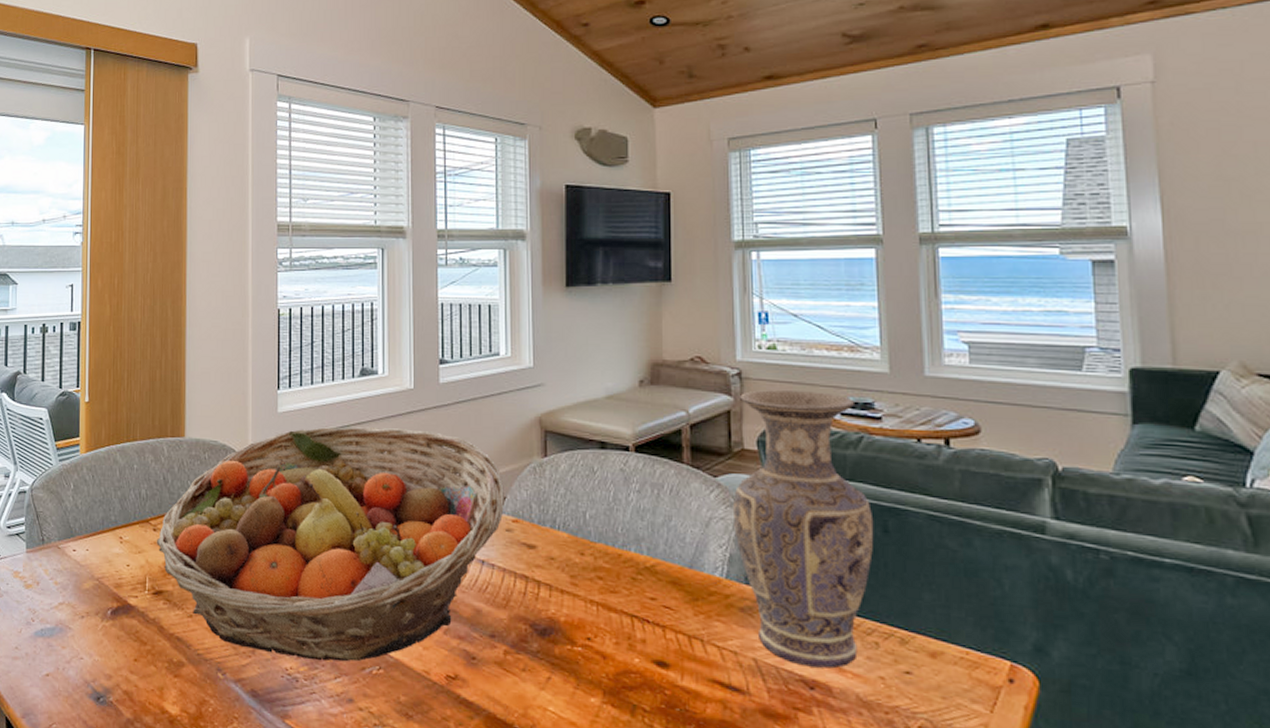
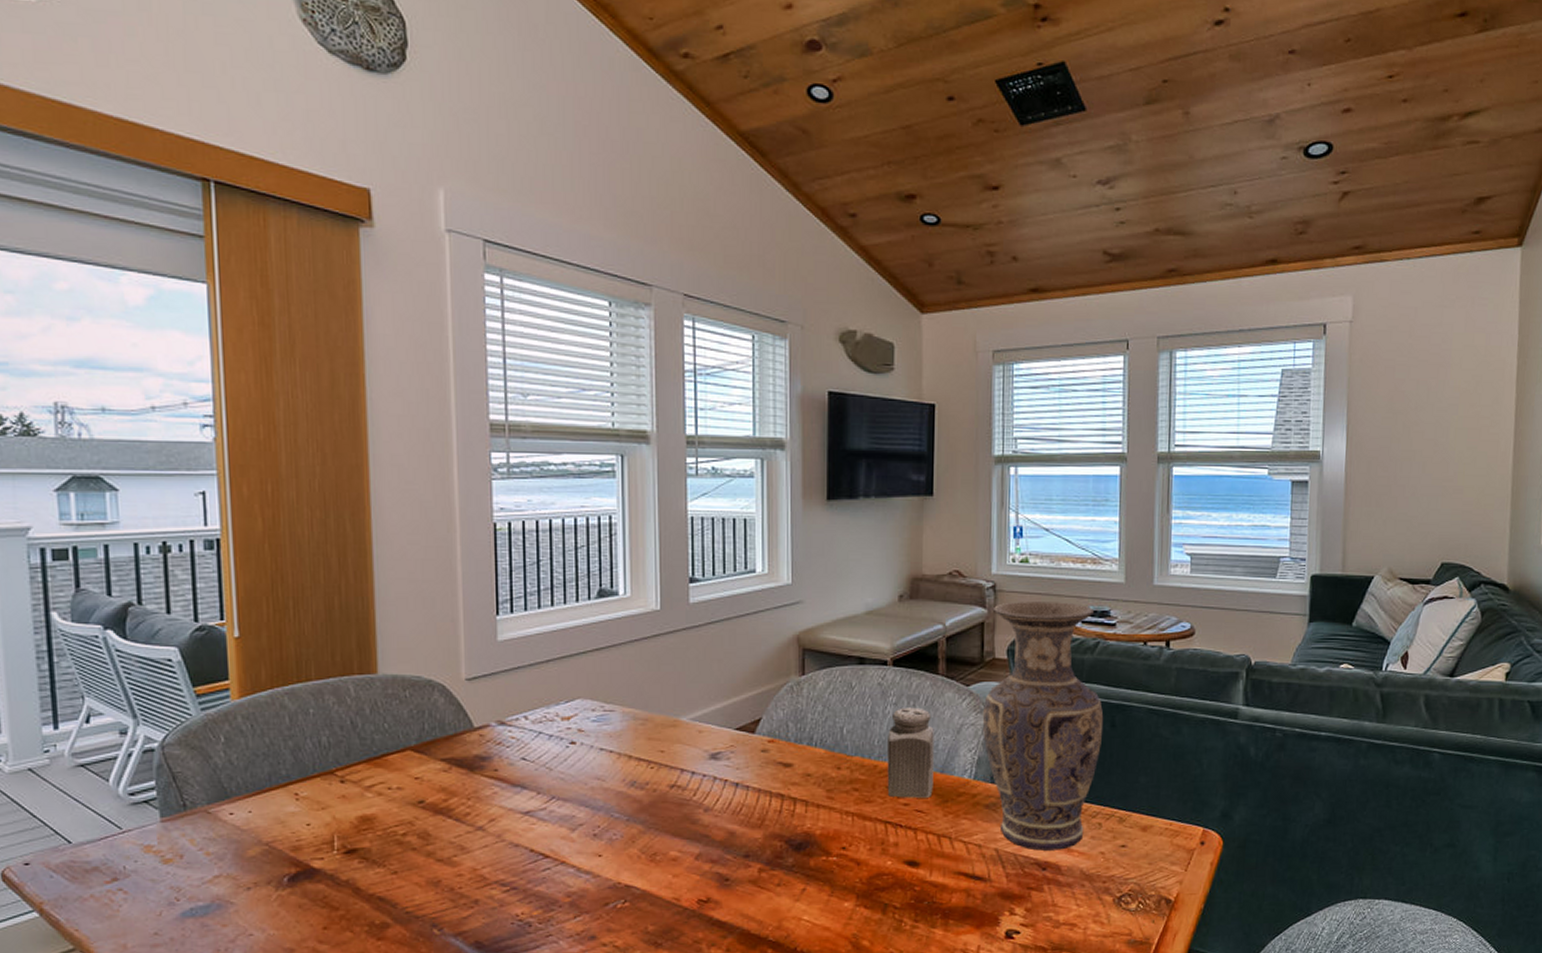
fruit basket: present [156,427,504,662] -> none [345,653,760,902]
salt shaker: none [632,495,681,594] -> present [887,707,934,798]

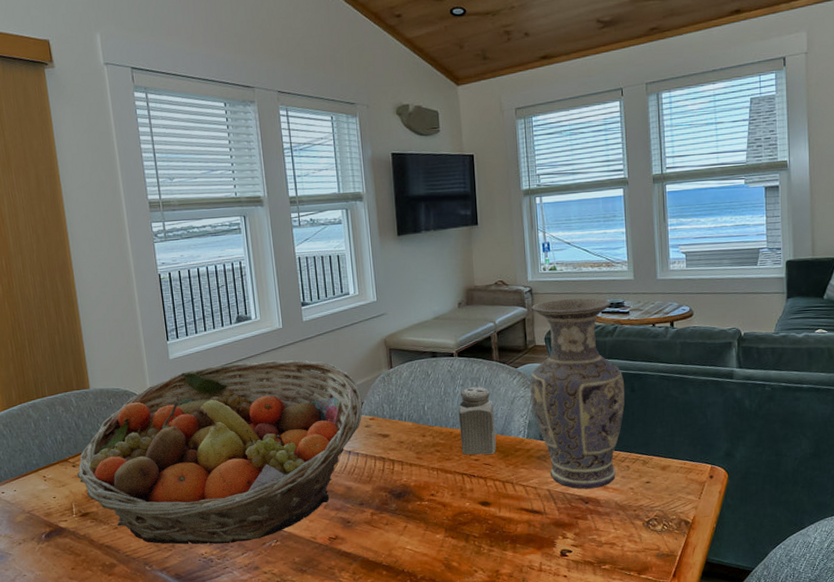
fruit basket: none [345,653,760,902] -> present [76,359,363,545]

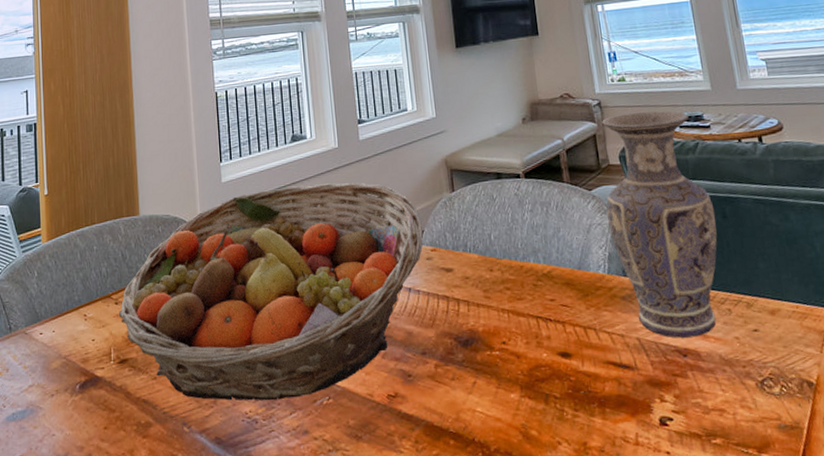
salt shaker: present [458,386,496,455] -> none [528,212,574,294]

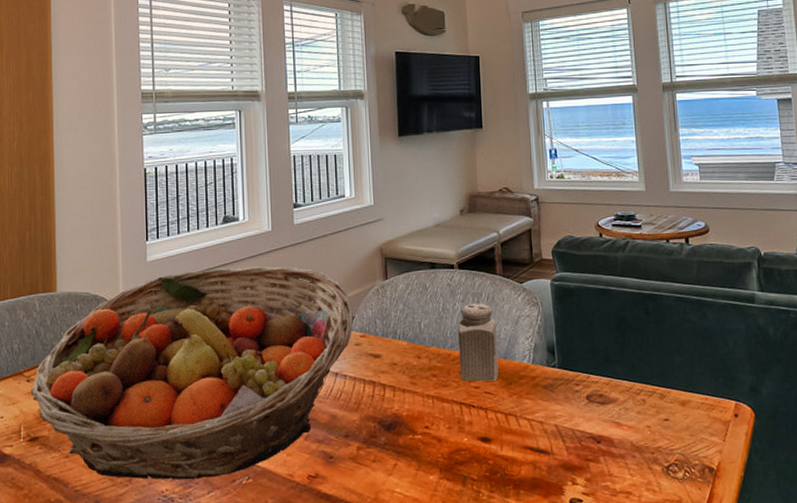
salt shaker: none [528,212,574,294] -> present [458,303,499,382]
vase: present [601,111,717,338] -> none [535,209,639,426]

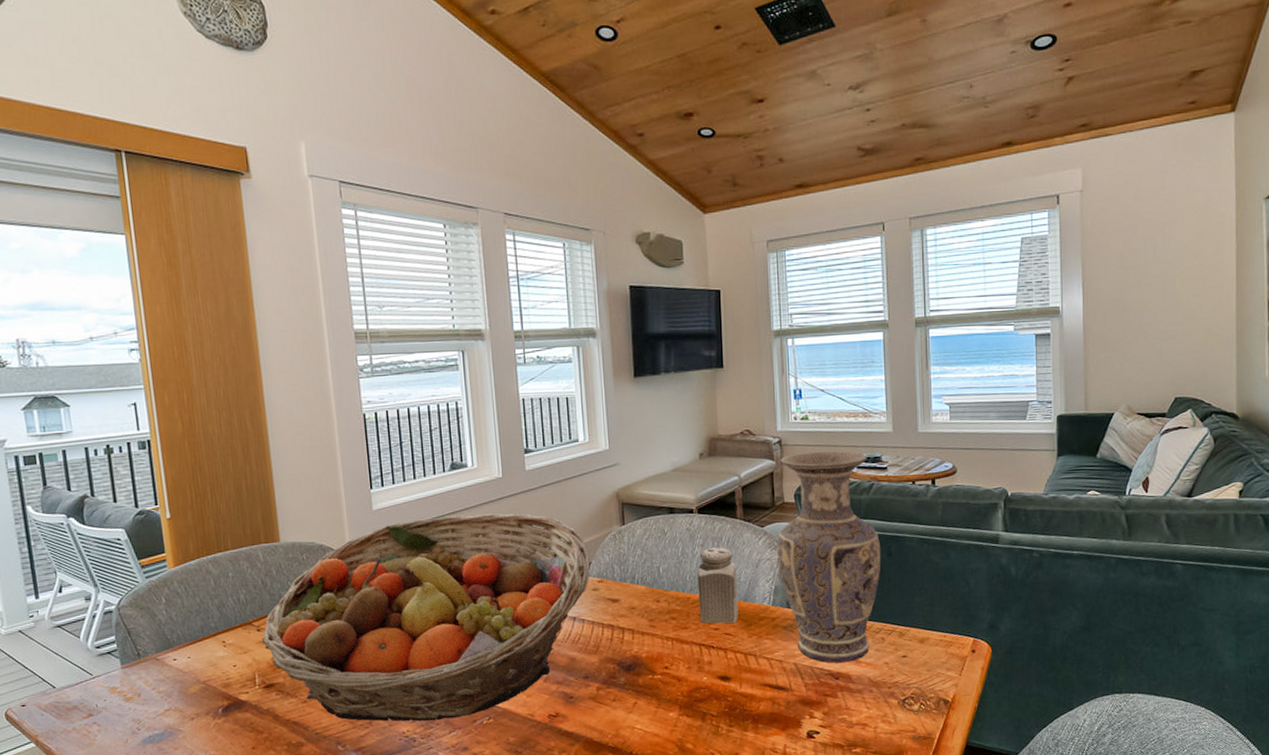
vase: none [535,209,639,426] -> present [776,451,881,663]

